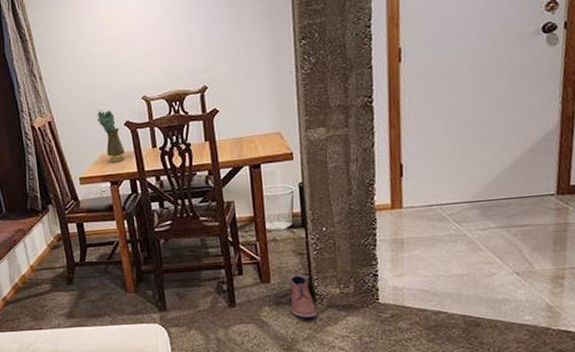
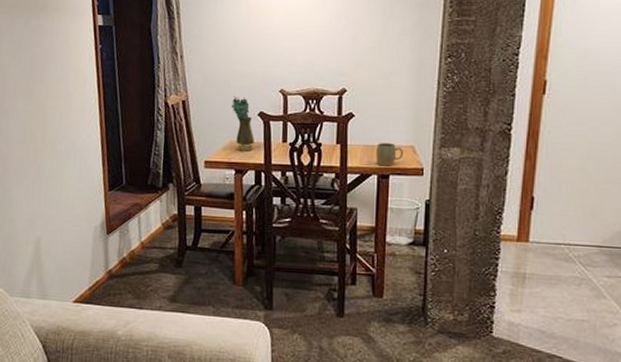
mug: none [244,132,271,157] -> present [376,142,403,166]
shoe: present [289,273,318,319] -> none [400,292,428,341]

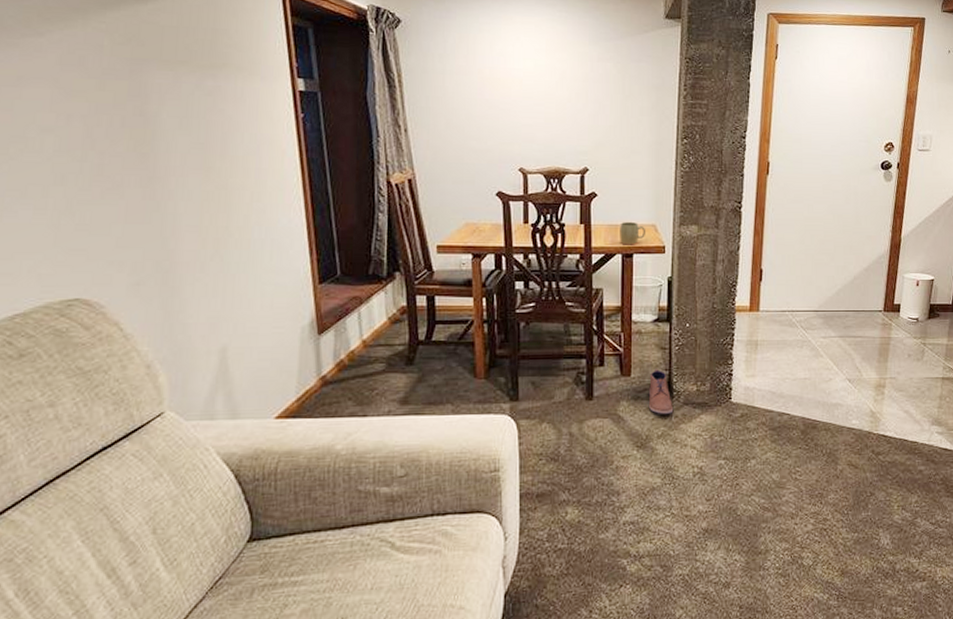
vase: present [232,95,255,151] -> none [466,174,493,234]
shoe: none [400,292,428,341] -> present [648,368,674,415]

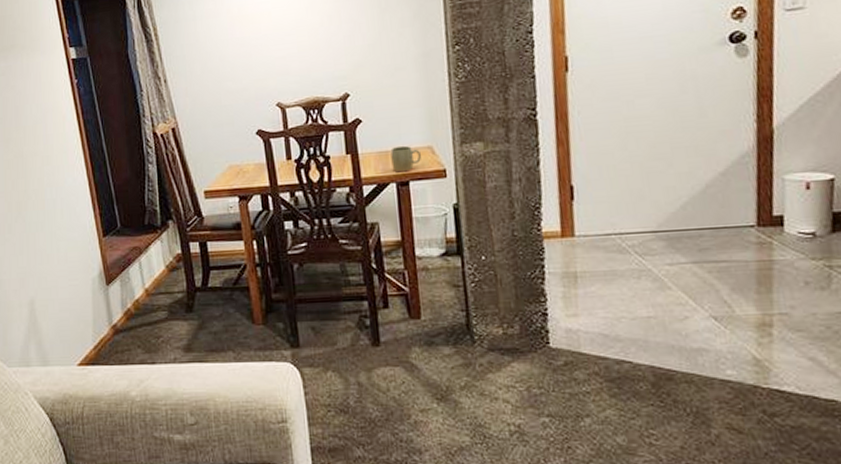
shoe: present [648,368,674,415] -> none [443,309,477,363]

